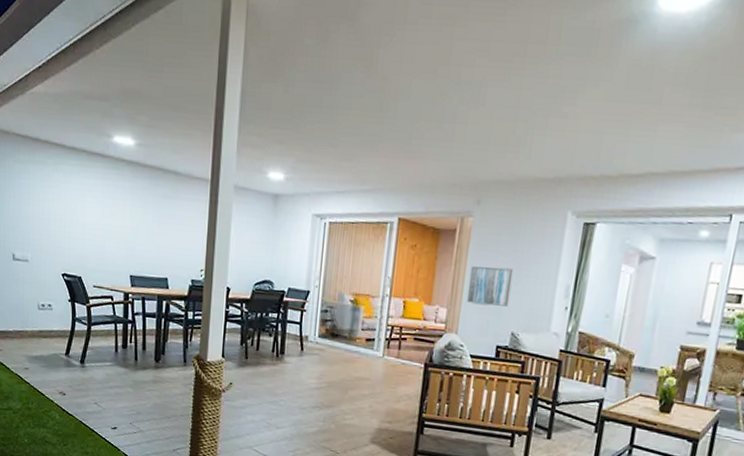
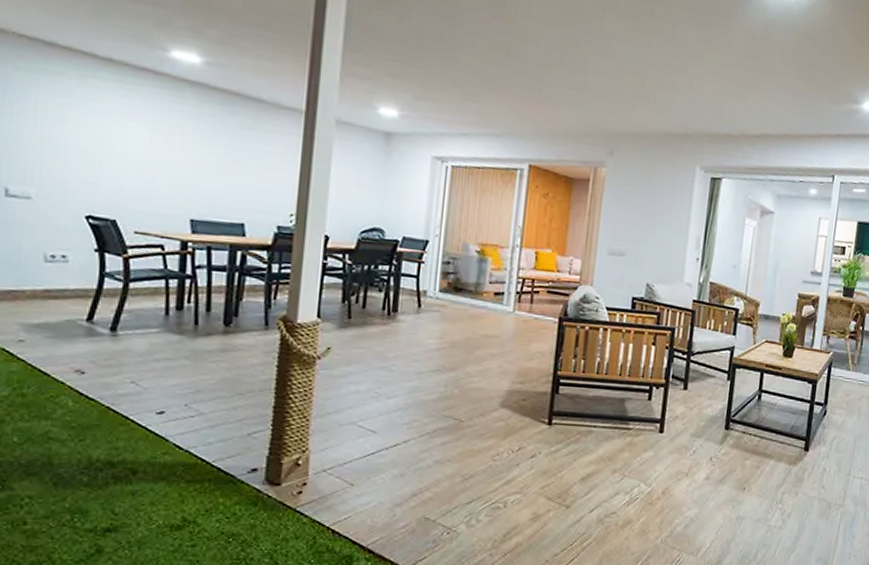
wall art: present [466,266,514,307] -> none [601,217,647,258]

